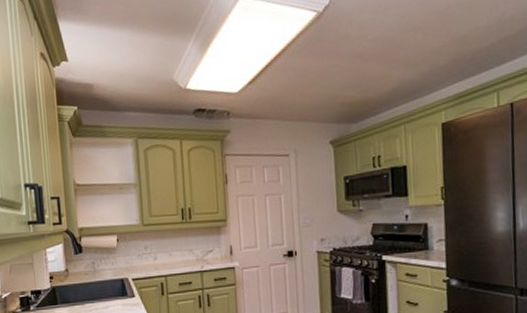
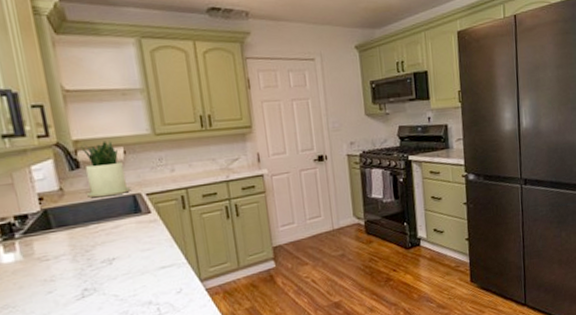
planter: none [84,229,121,280] -> present [81,141,132,198]

